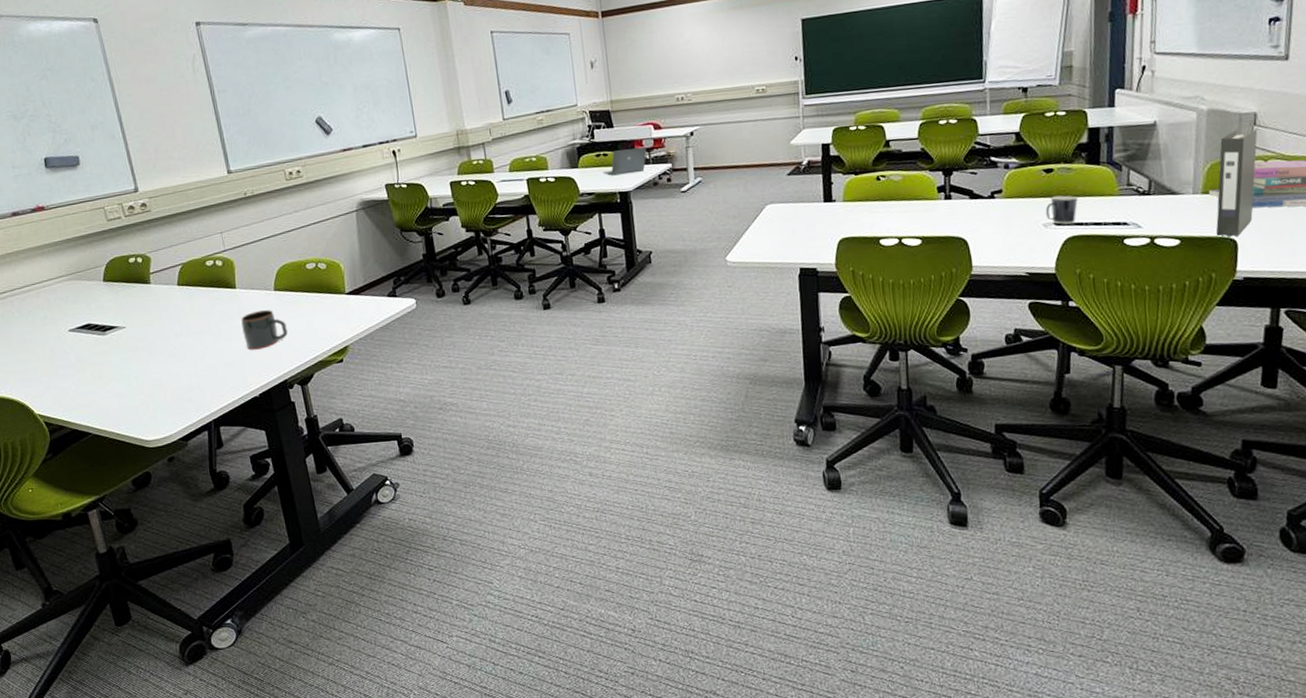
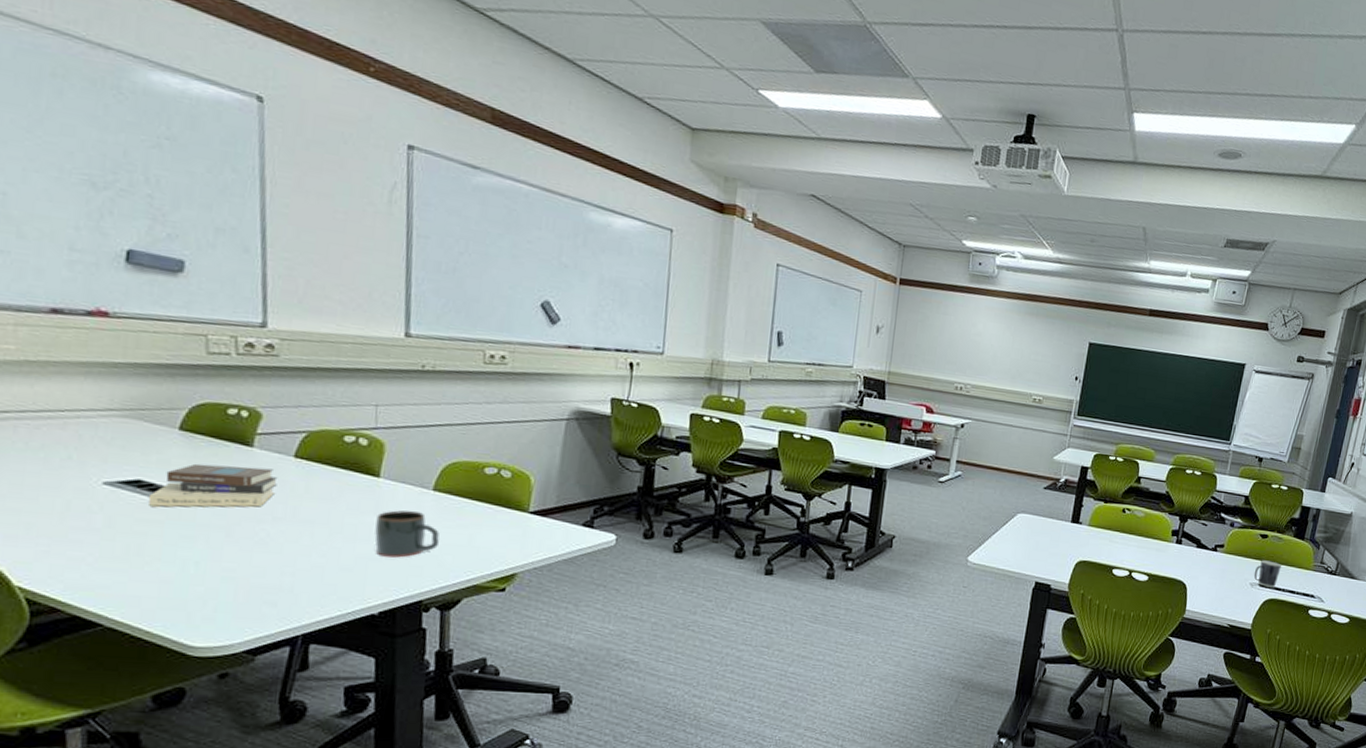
books: none [96,298,172,341] -> present [148,463,278,508]
laptop: present [602,147,647,176] -> none [863,424,914,453]

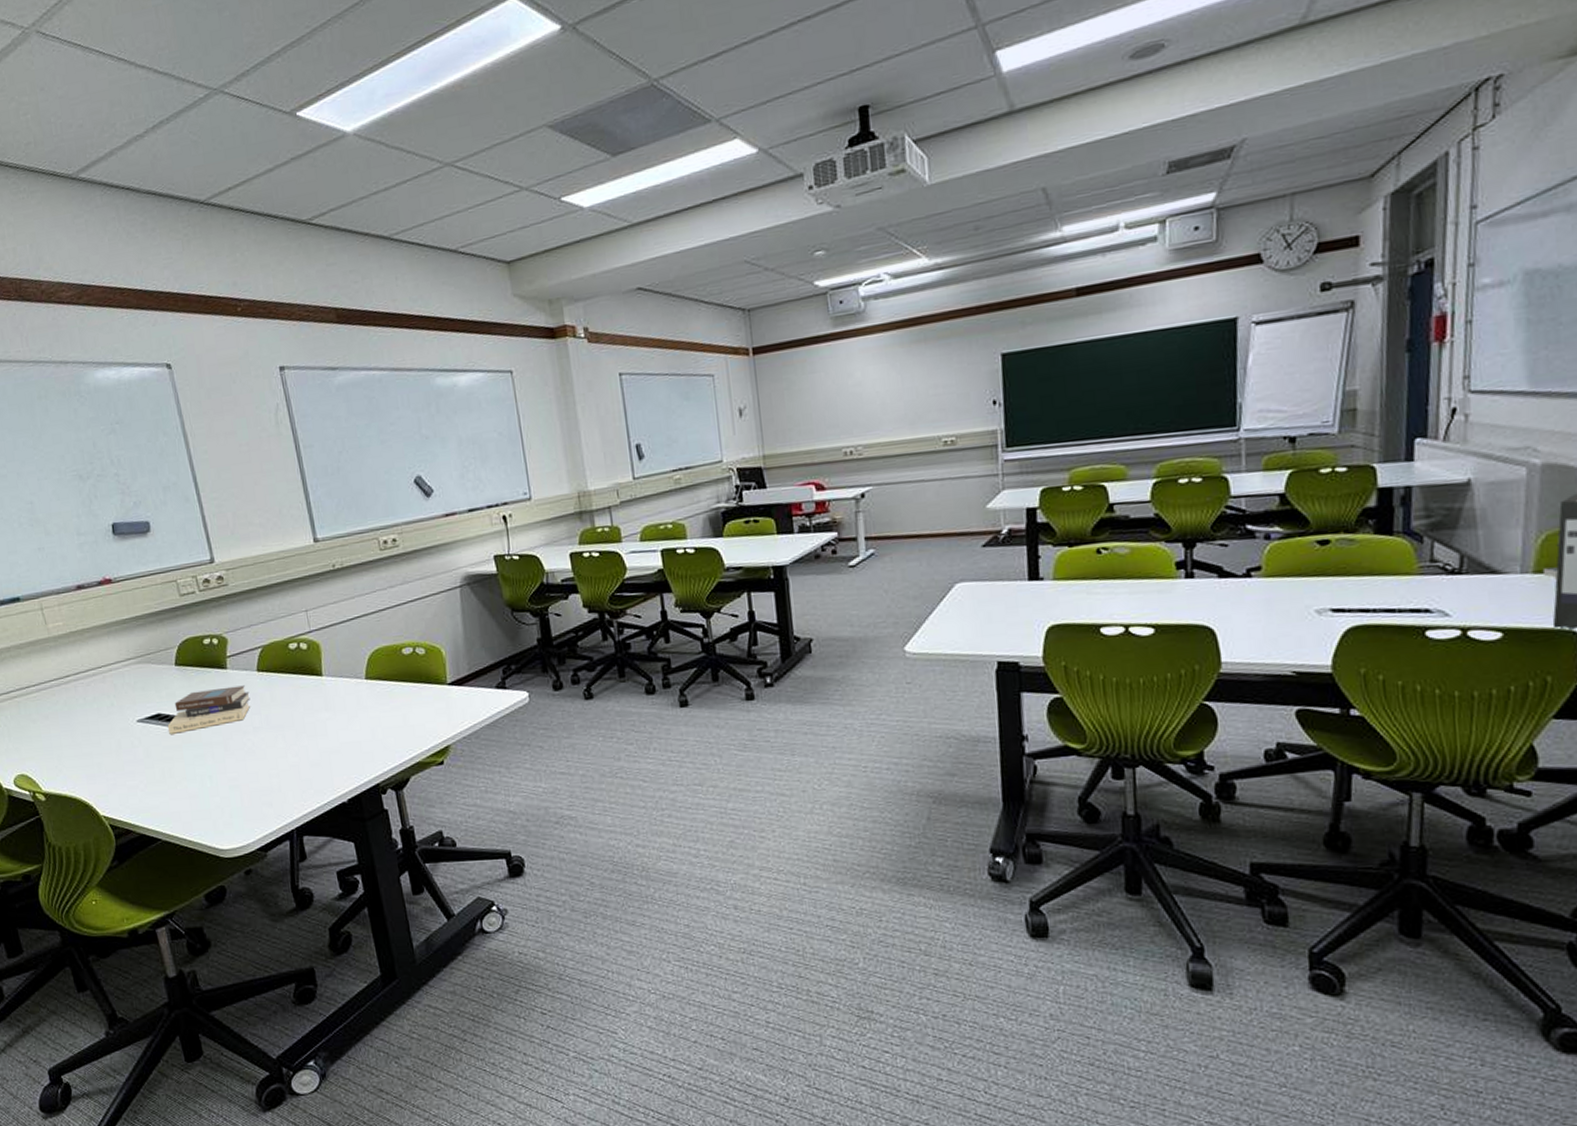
mug: present [374,510,439,558] -> none [328,701,381,748]
mug: present [1253,560,1281,588] -> none [1318,573,1363,612]

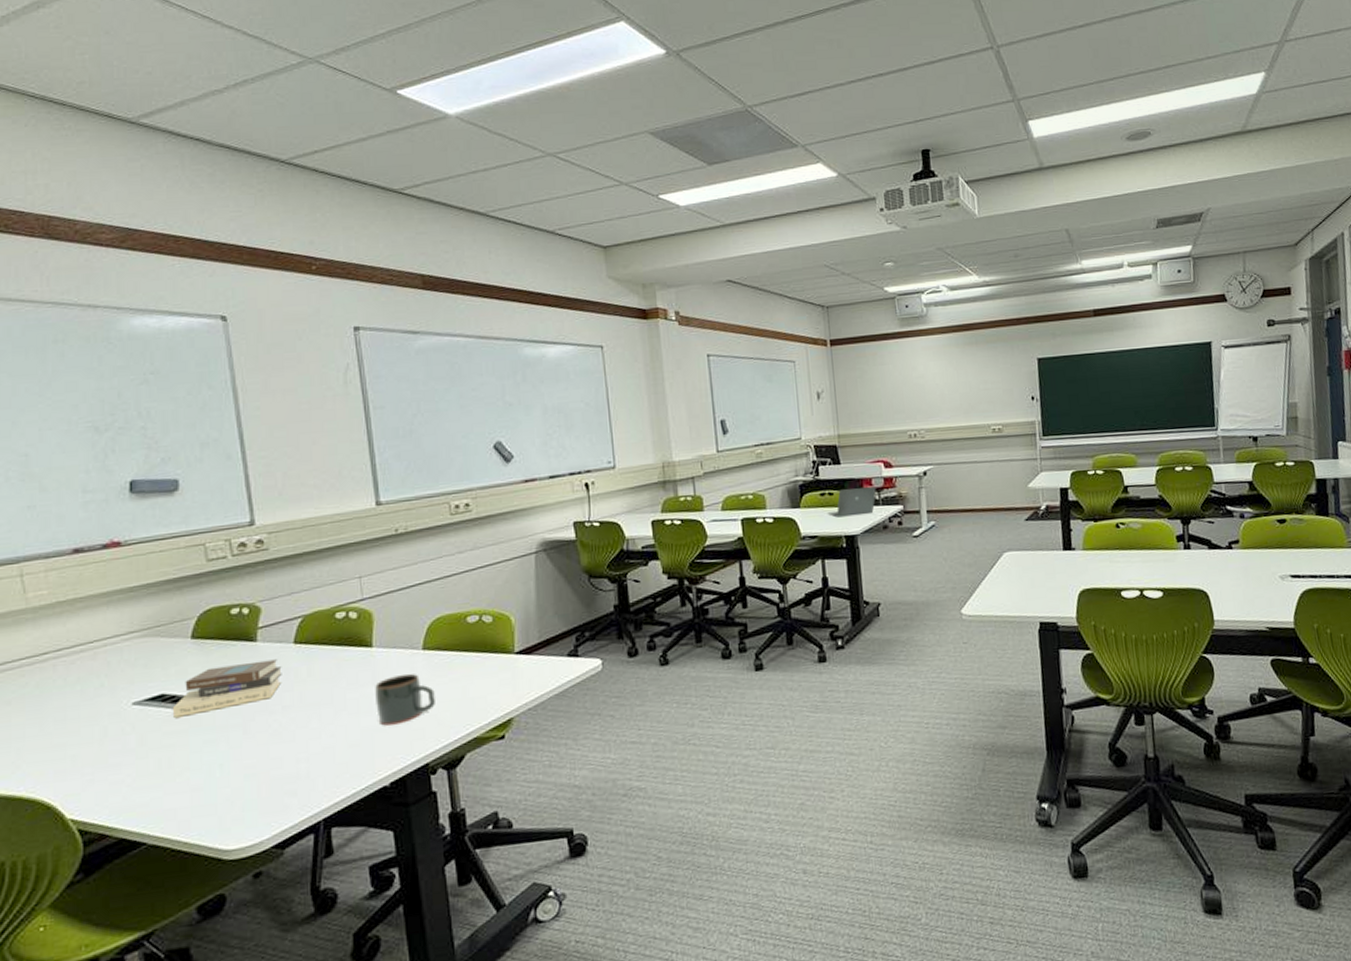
mug: none [328,701,381,748] -> present [375,673,435,726]
laptop: none [752,512,807,547] -> present [827,487,876,518]

